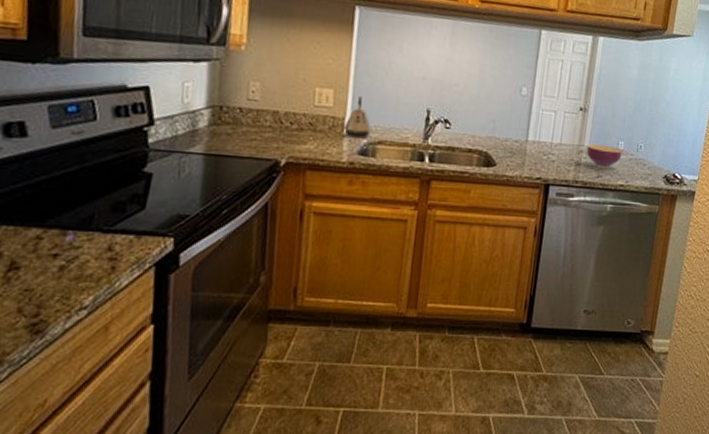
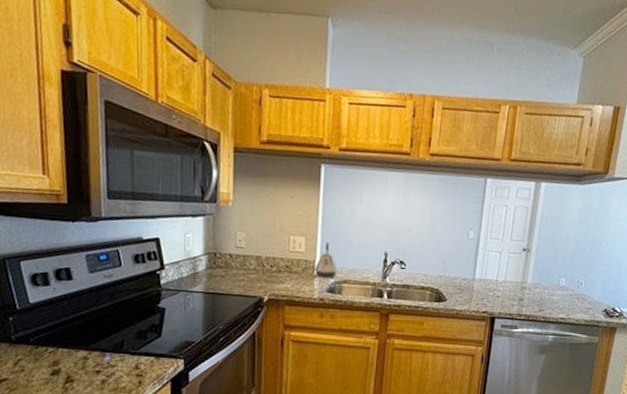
bowl: present [586,144,622,168] -> none [529,281,564,303]

